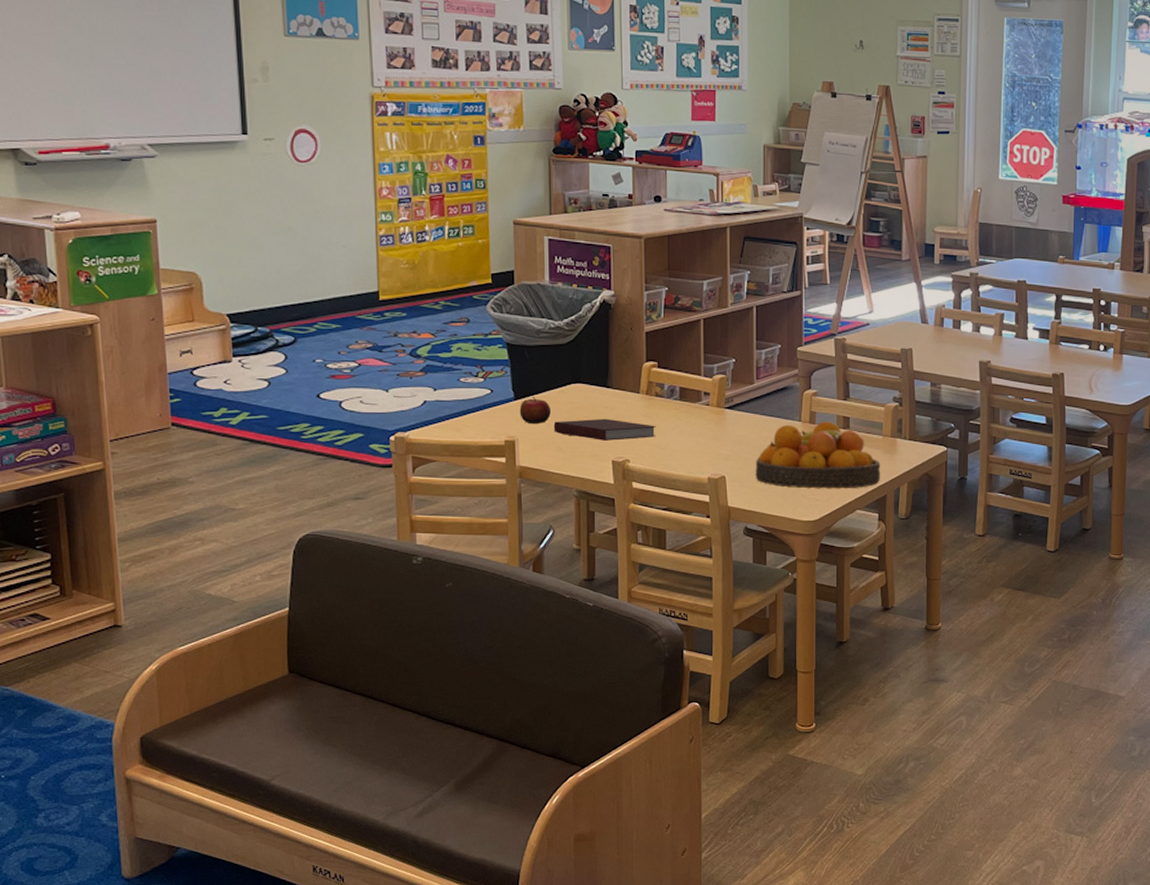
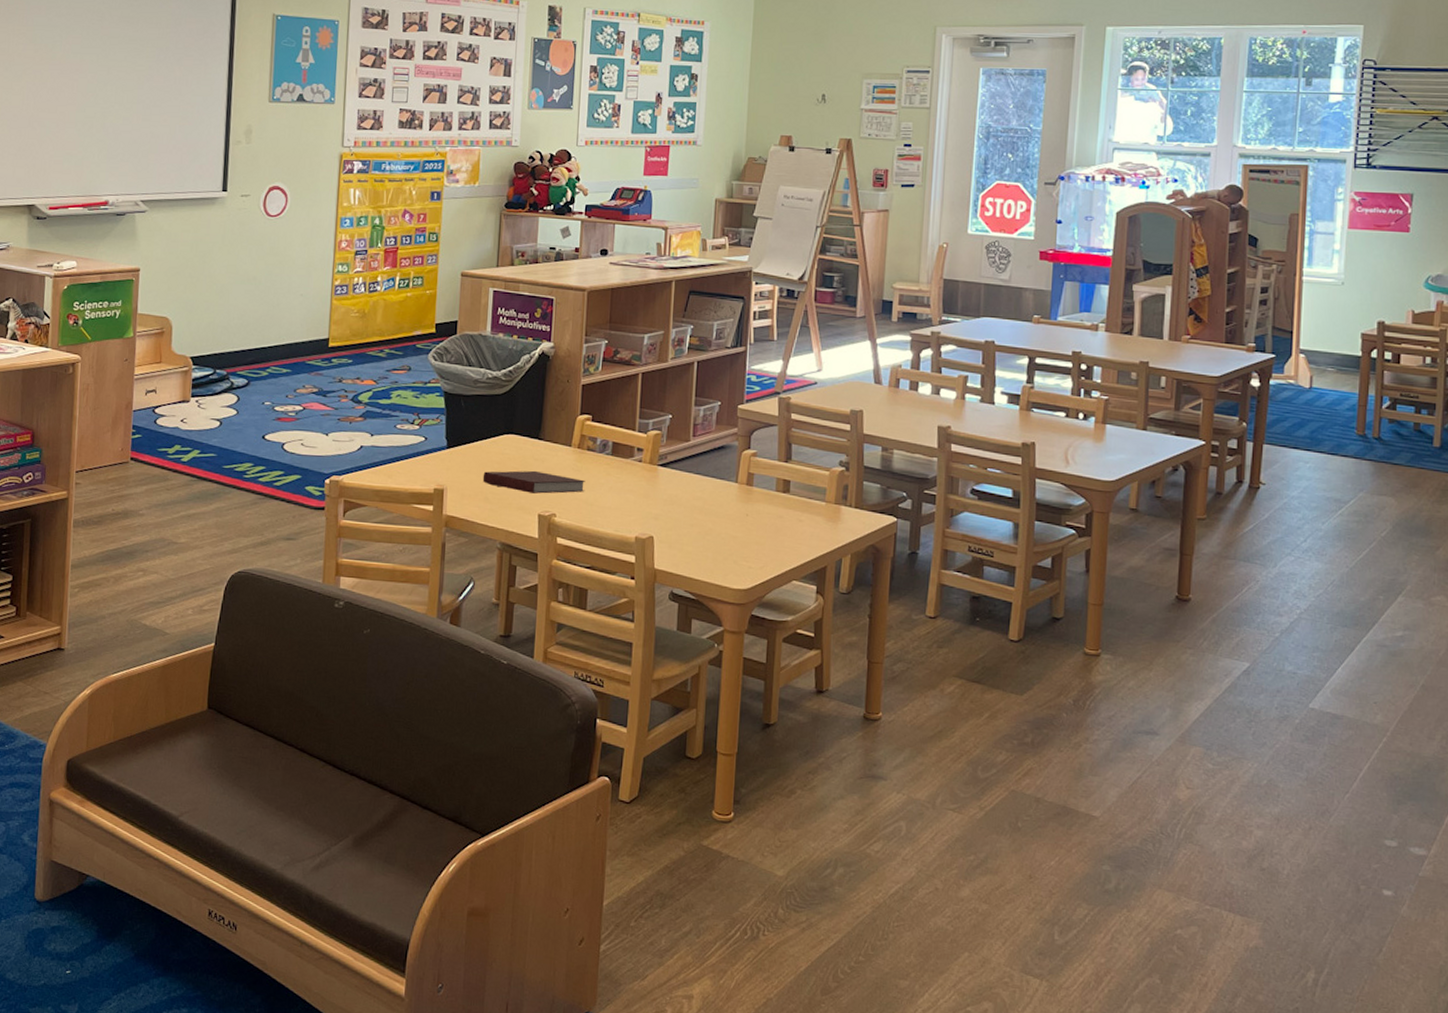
apple: present [519,397,551,425] -> none [451,446,481,474]
fruit bowl: present [755,421,881,489] -> none [685,483,822,558]

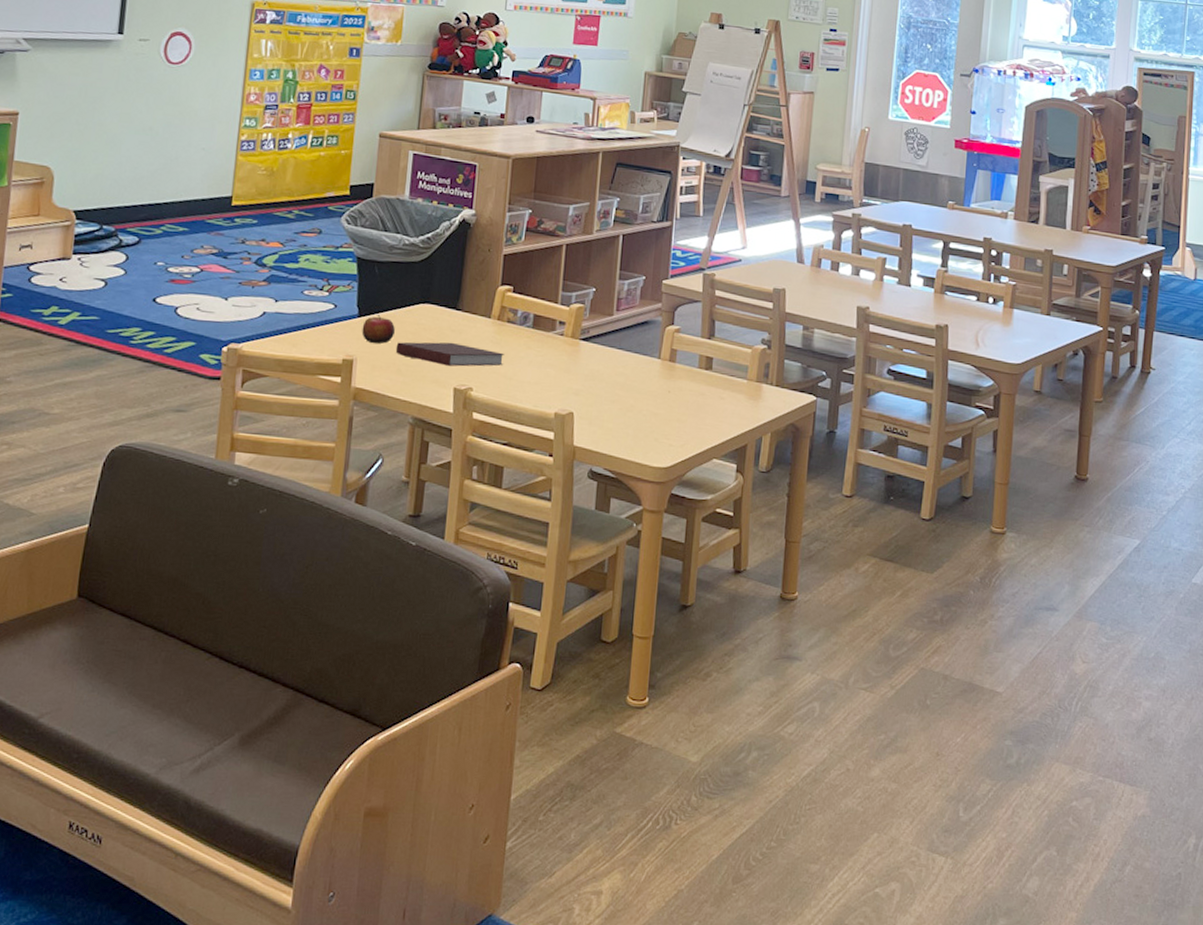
apple: none [451,446,481,474] -> present [361,315,395,344]

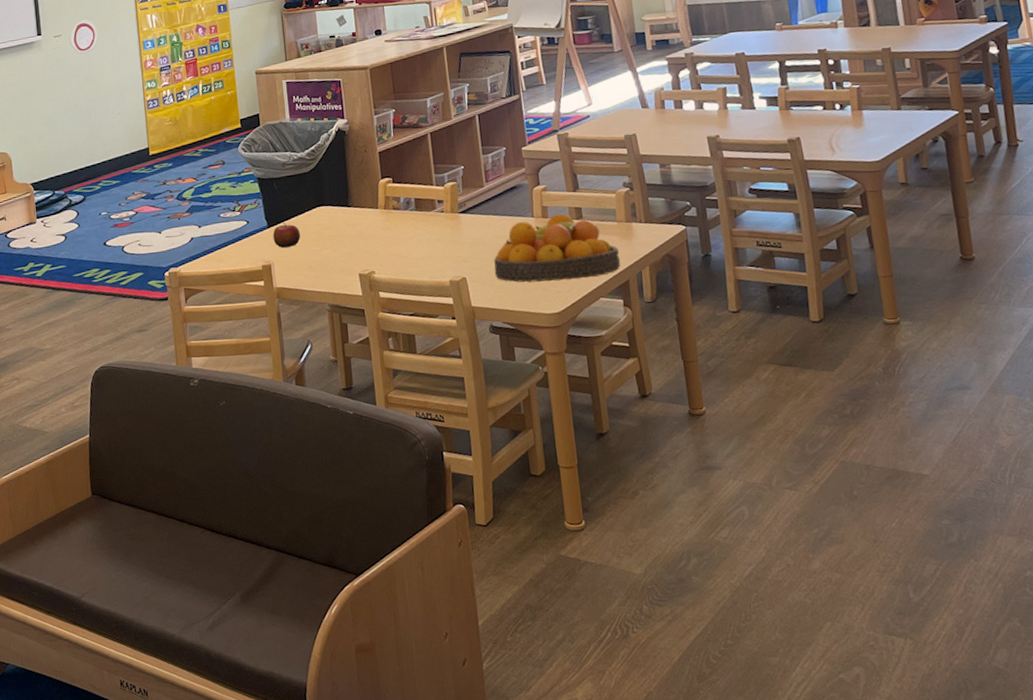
notebook: present [395,342,505,367] -> none [303,235,397,256]
fruit bowl: none [605,360,743,436] -> present [494,213,621,283]

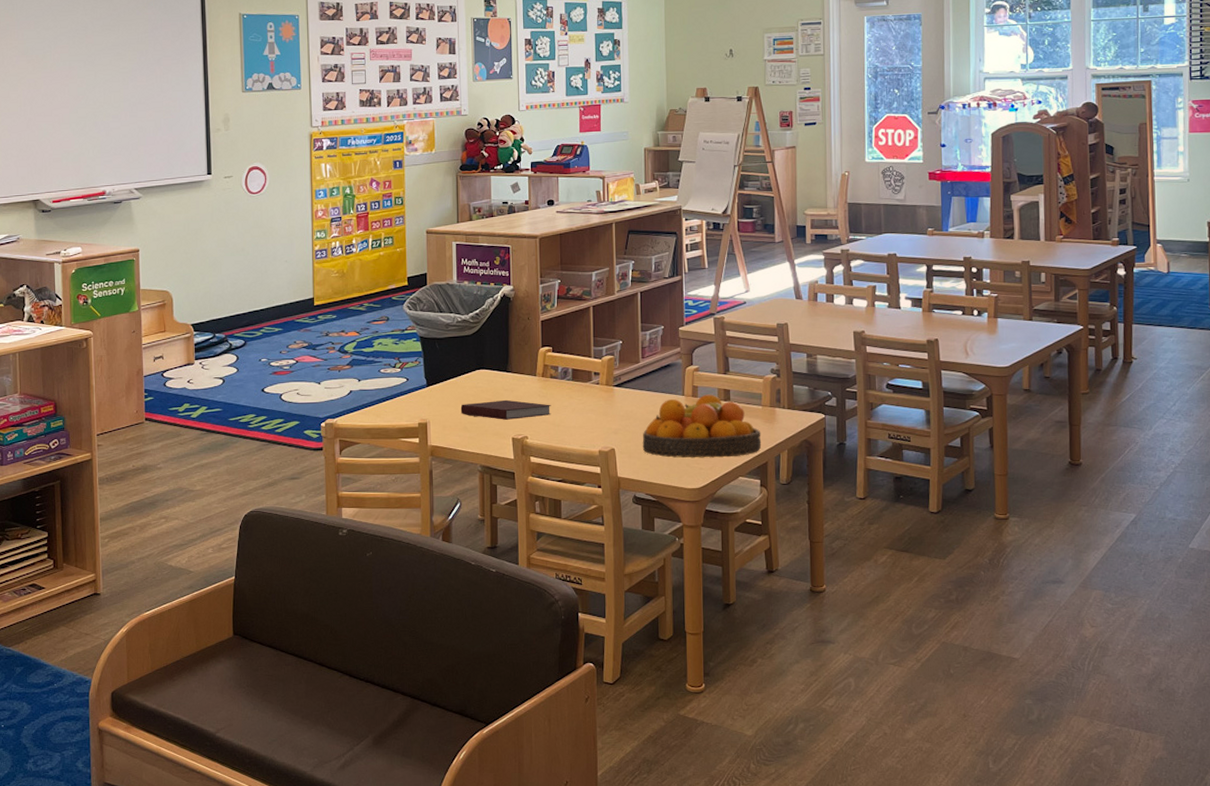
apple: present [273,223,300,248] -> none [431,383,458,408]
notebook: none [303,235,397,256] -> present [460,399,552,420]

